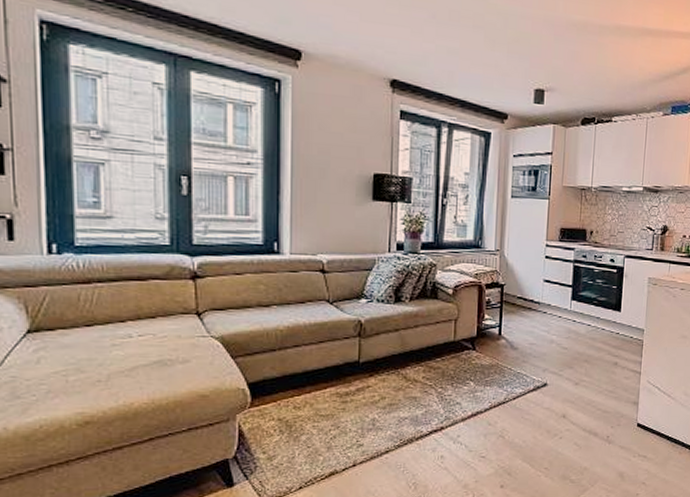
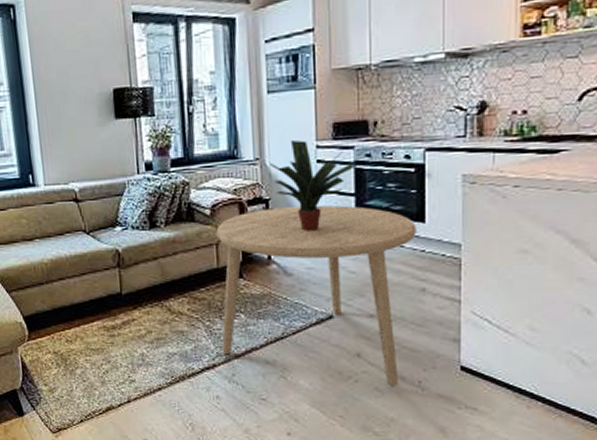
dining table: none [450,291,615,442] -> present [216,205,417,387]
potted plant: none [508,238,574,313] -> present [270,140,355,231]

